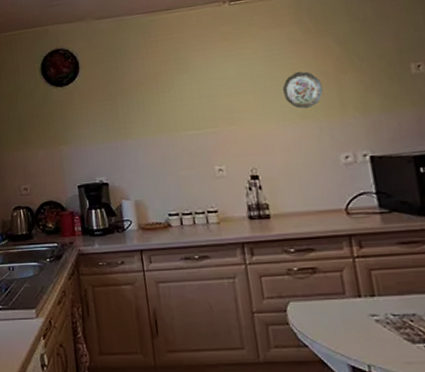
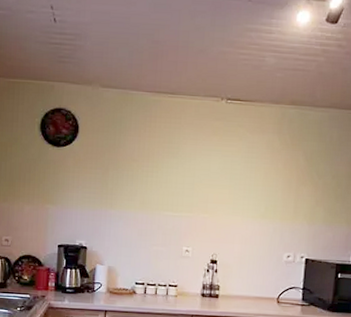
decorative plate: present [283,71,323,109] -> none [253,177,284,210]

